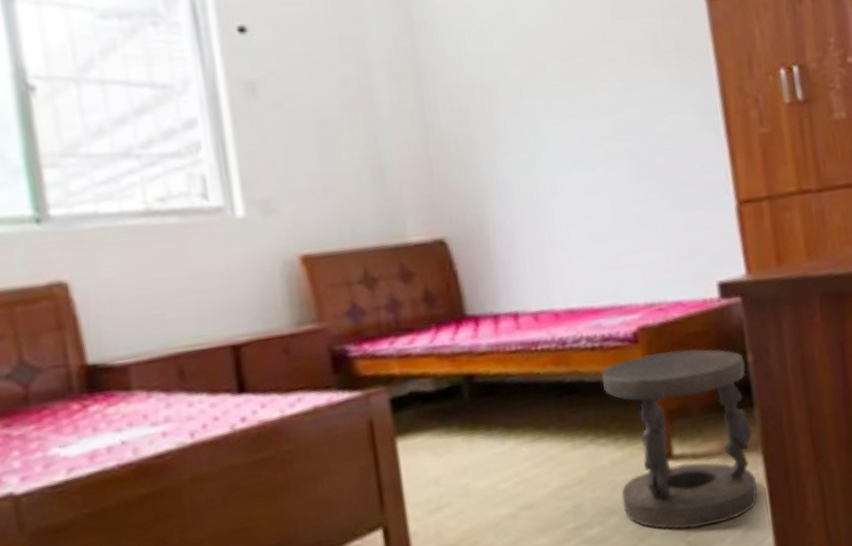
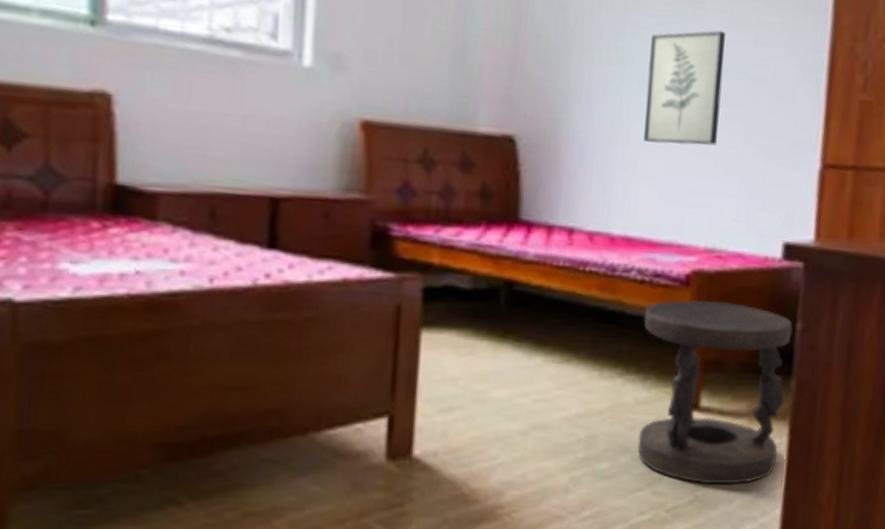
wall art: none [552,99,635,217] -> present [644,30,726,146]

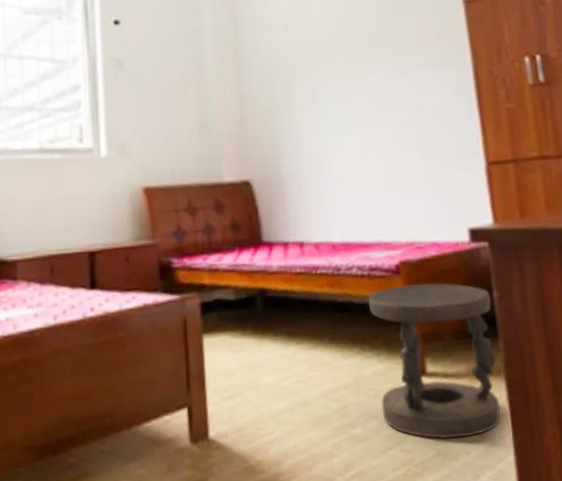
wall art: present [644,30,726,146] -> none [337,78,401,168]

